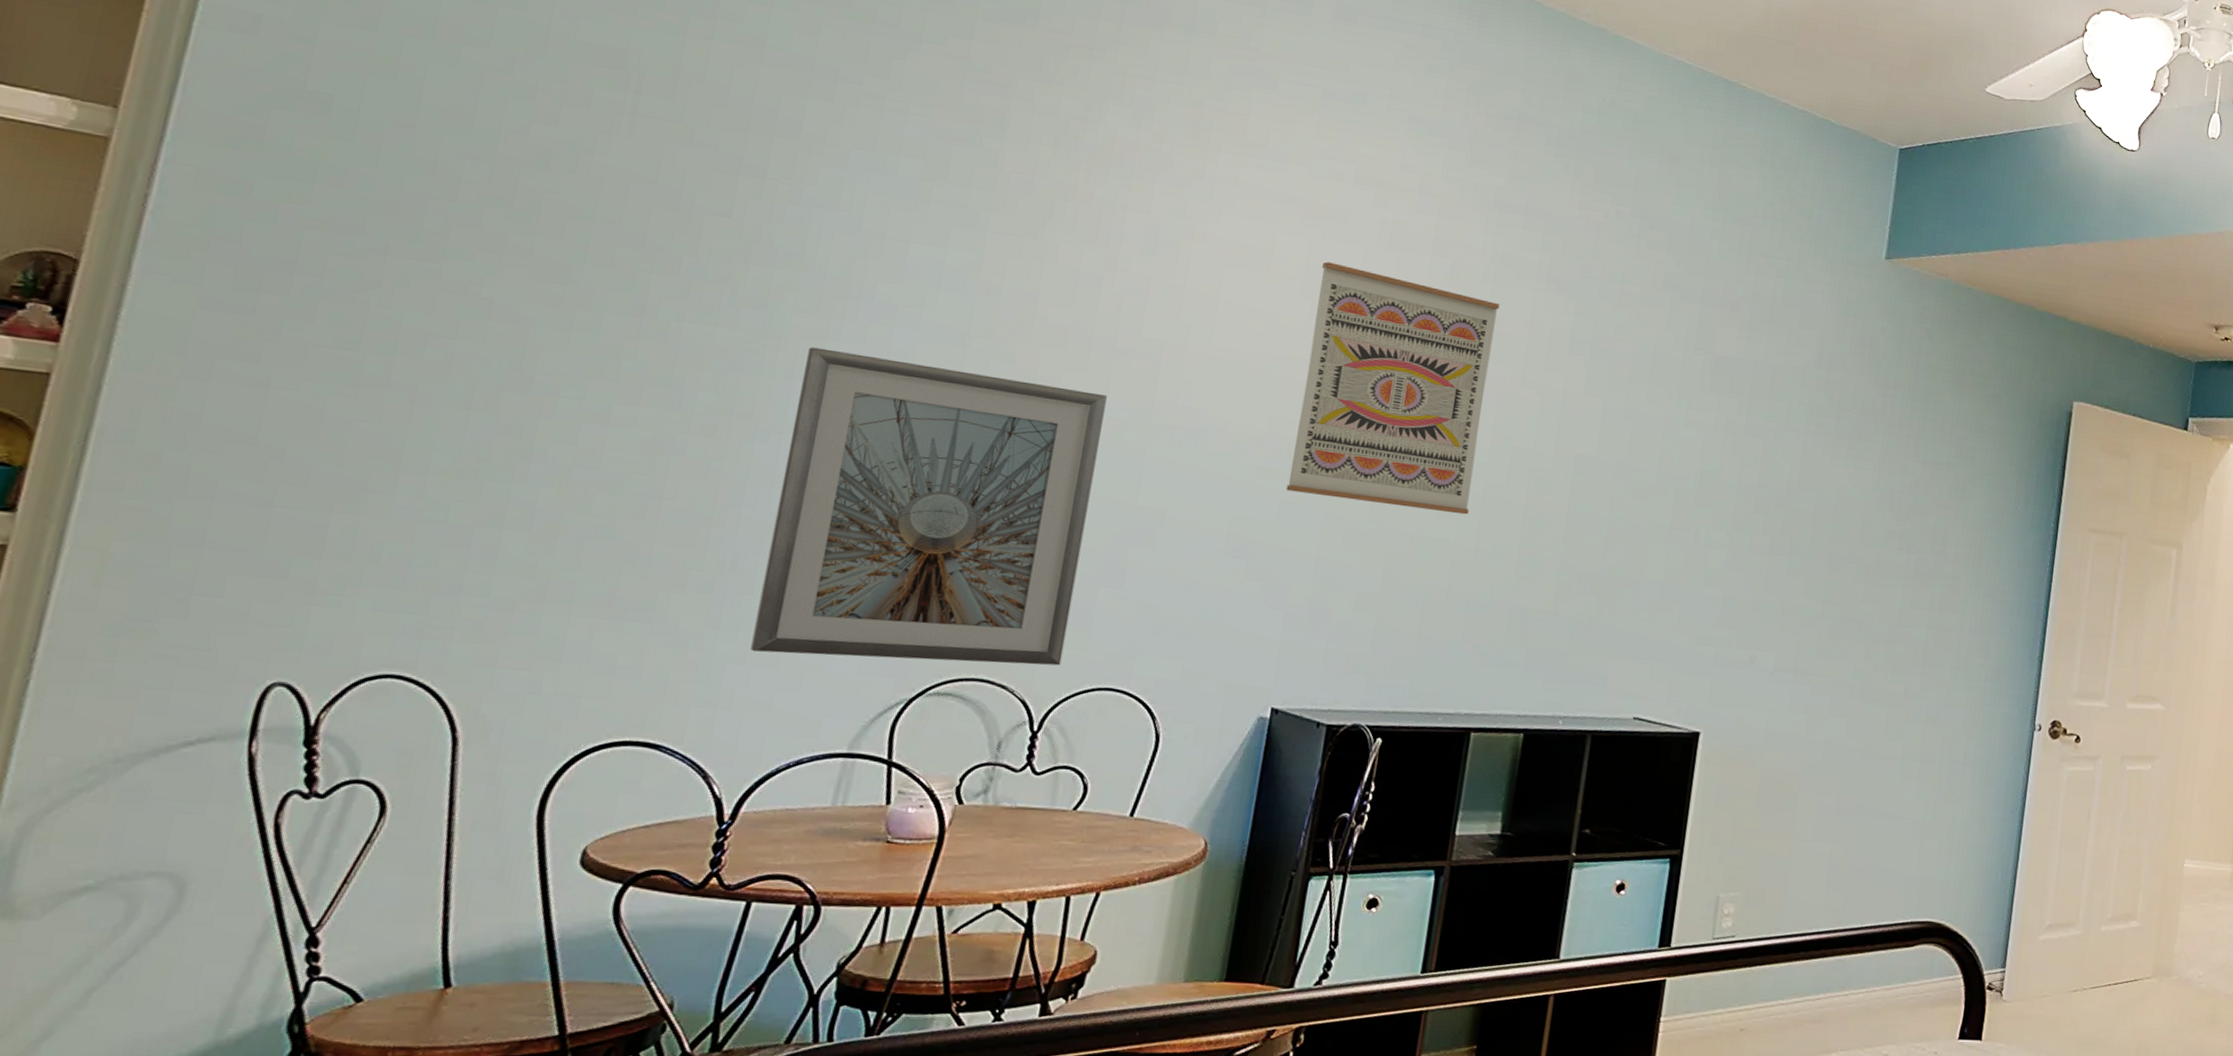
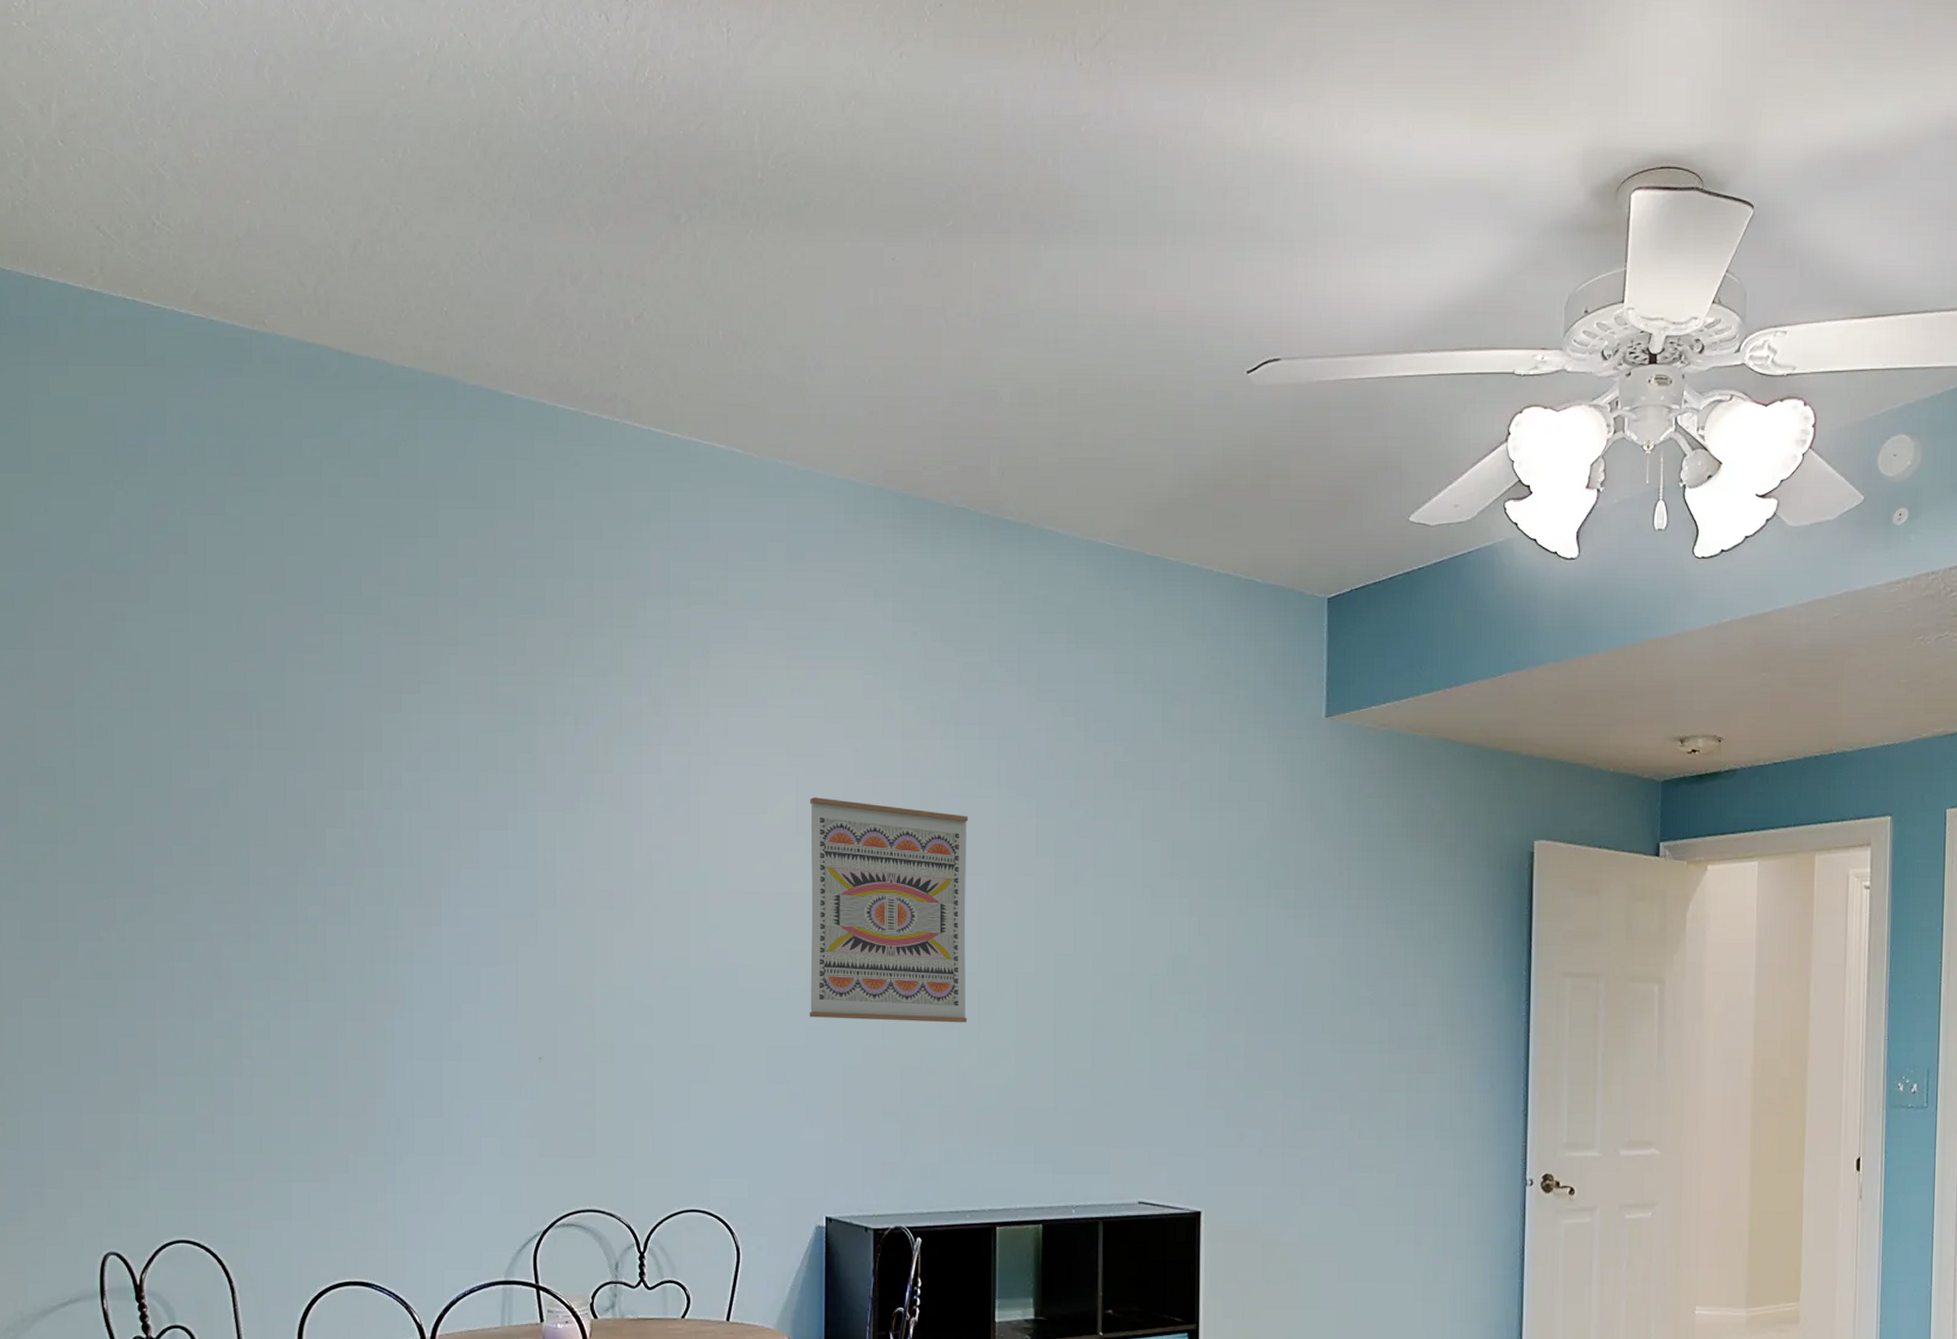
picture frame: present [750,347,1107,666] -> none [419,933,653,1201]

